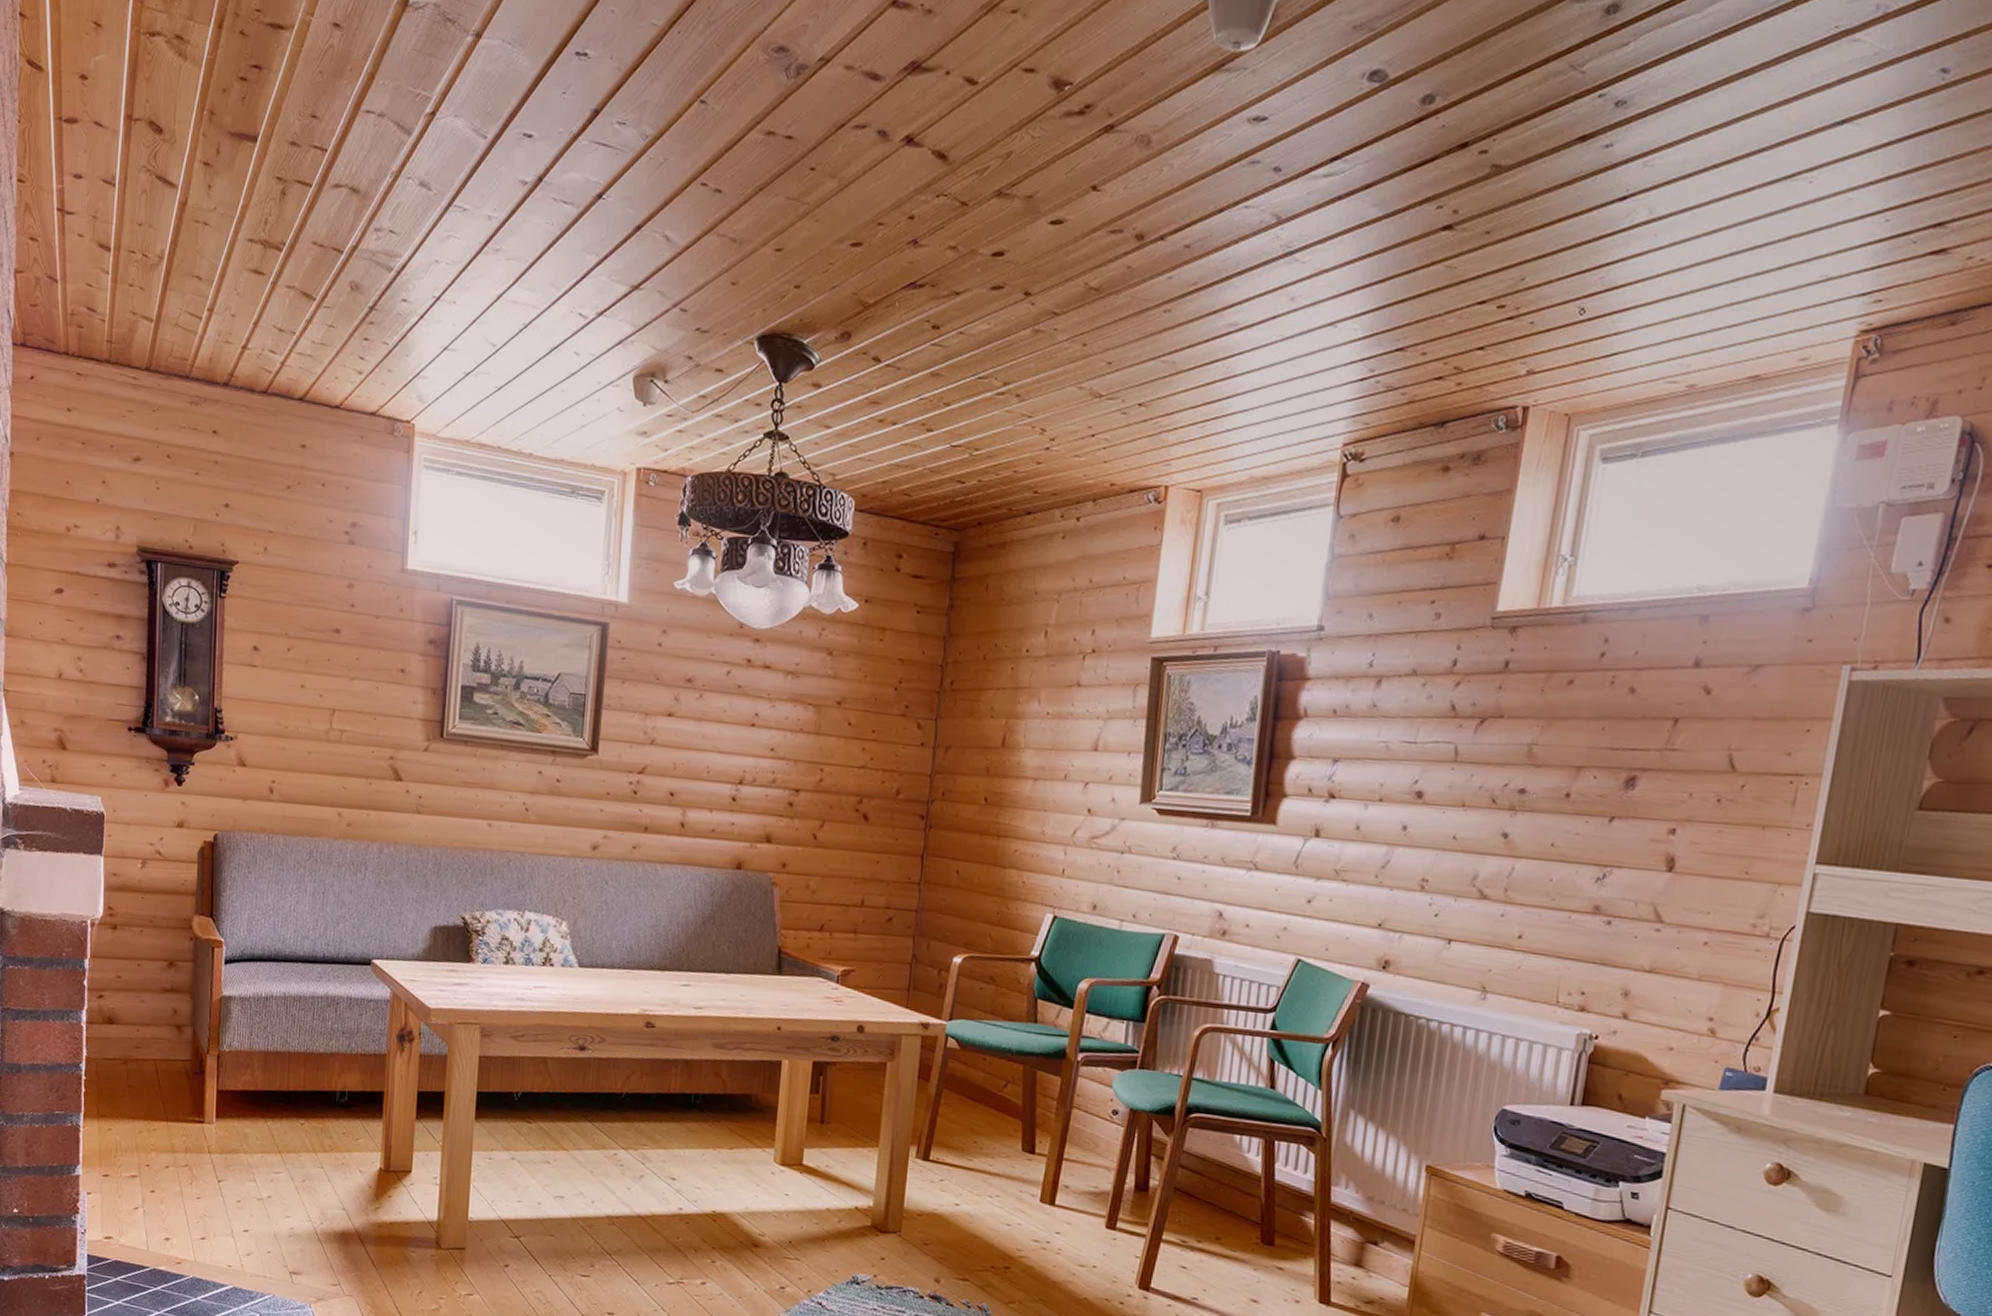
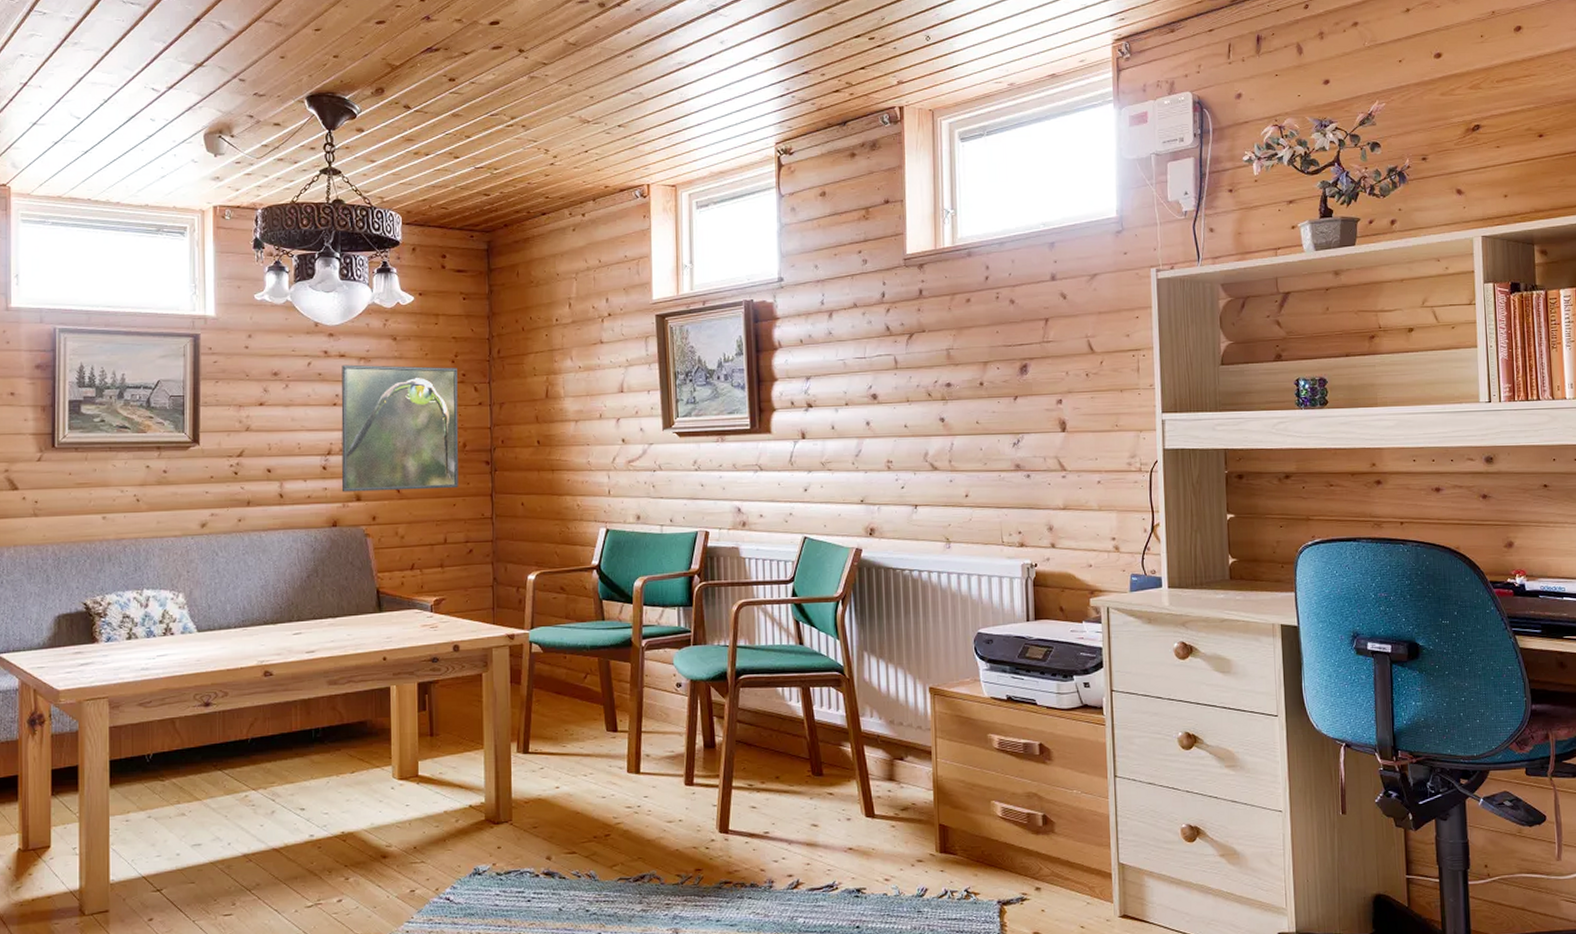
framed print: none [750,678,900,843] -> present [341,364,459,492]

